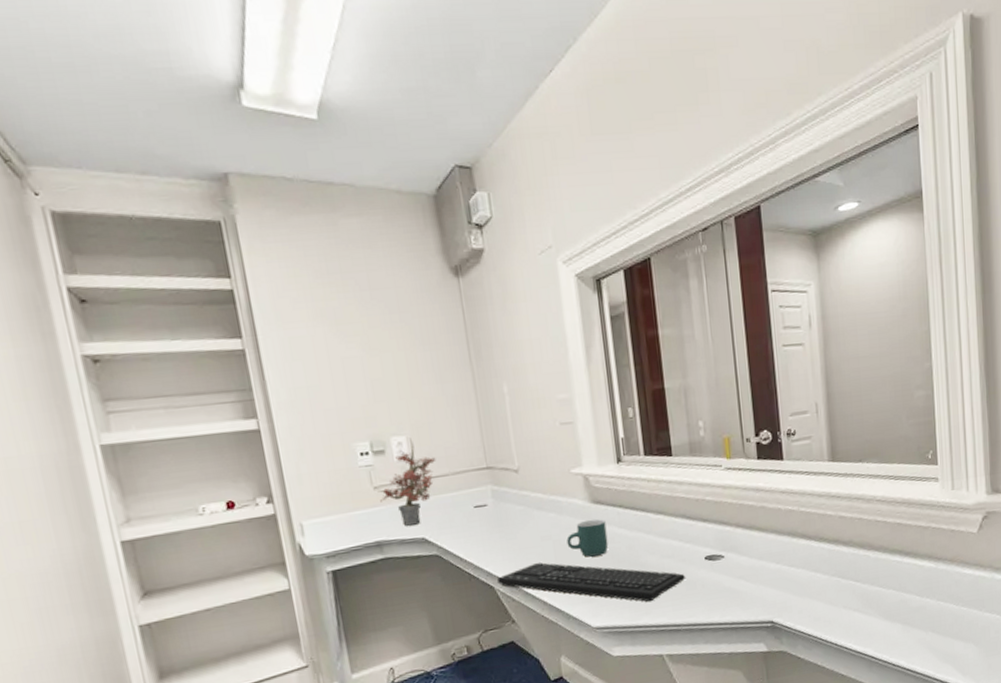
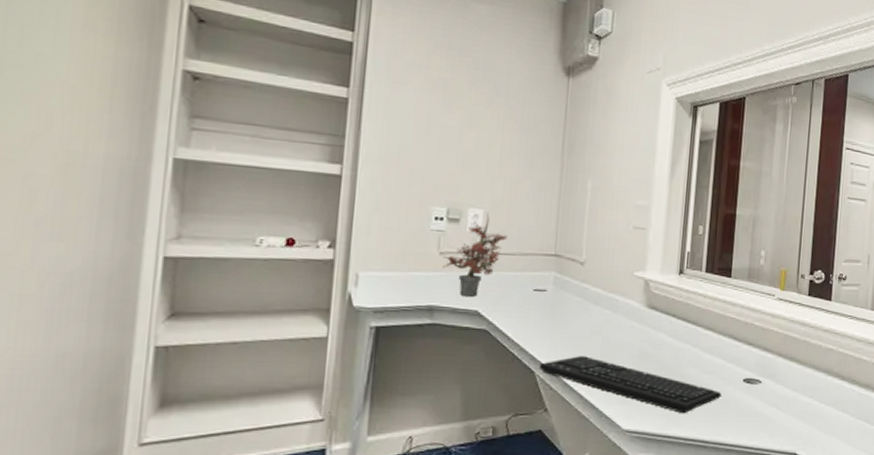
mug: present [566,518,609,557] -> none [615,322,657,360]

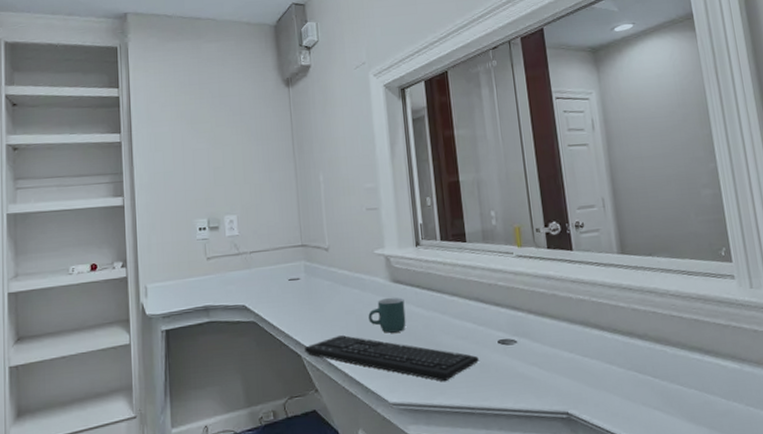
potted plant: present [442,212,508,297] -> none [209,216,260,294]
mug: none [615,322,657,360] -> present [368,297,406,333]

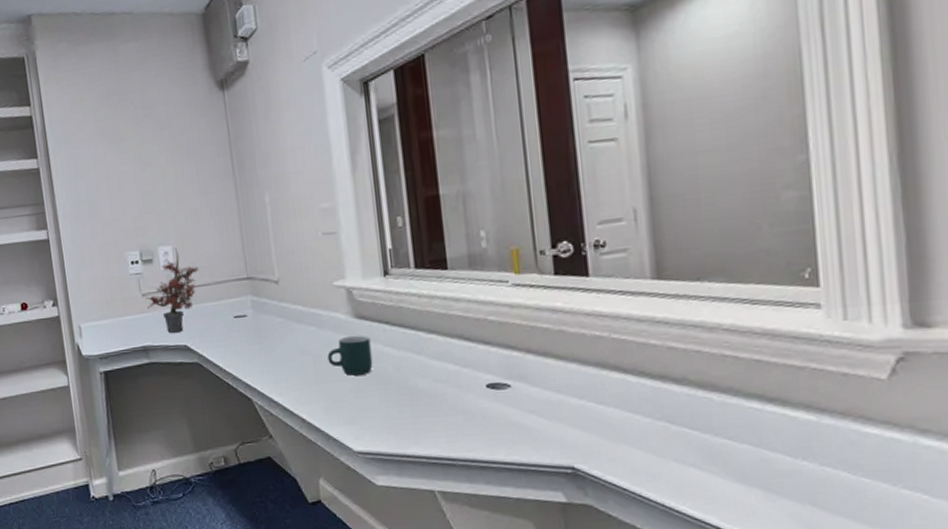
potted plant: none [209,216,260,294] -> present [145,247,199,333]
keyboard: present [305,334,480,382] -> none [255,377,464,430]

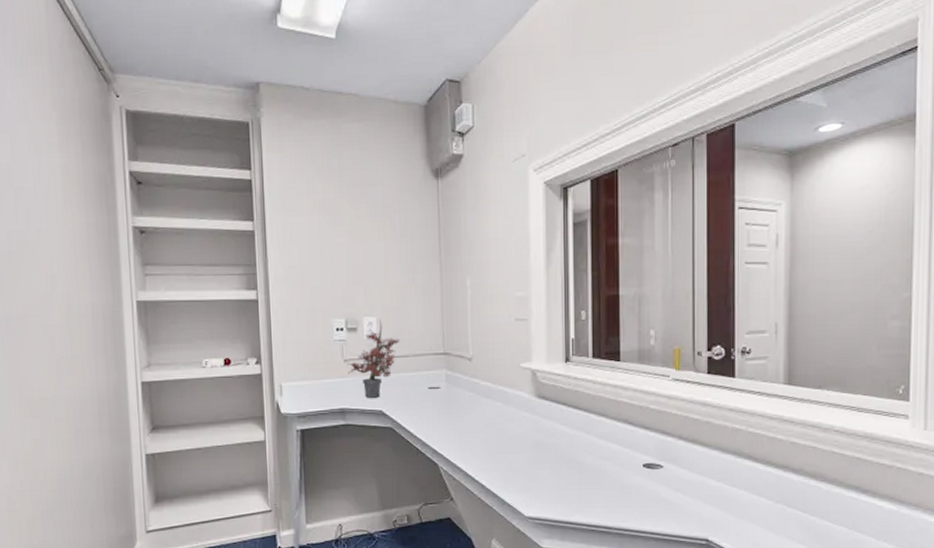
mug: present [327,335,373,376] -> none [509,413,549,449]

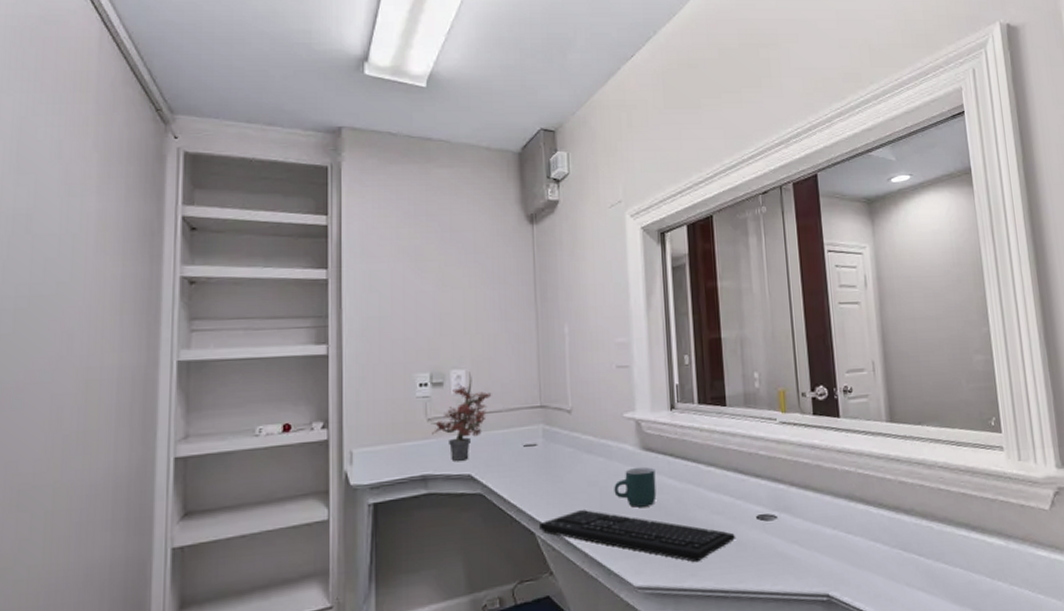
keyboard: none [442,446,622,501] -> present [539,509,736,563]
mug: none [509,413,549,449] -> present [614,466,657,508]

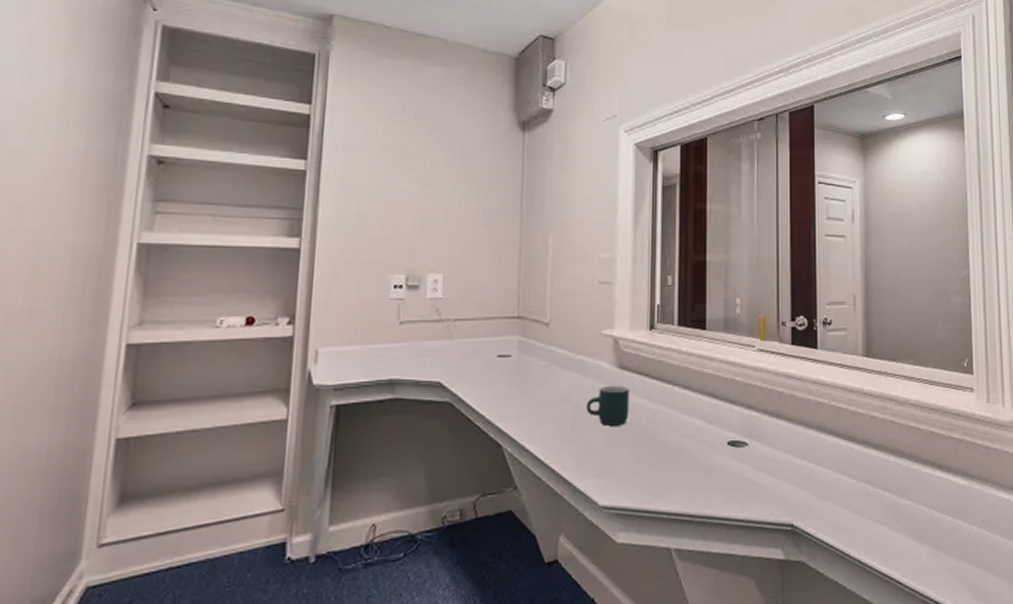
potted plant: present [430,371,492,461] -> none [402,276,469,367]
keyboard: present [539,509,736,563] -> none [507,424,706,485]

